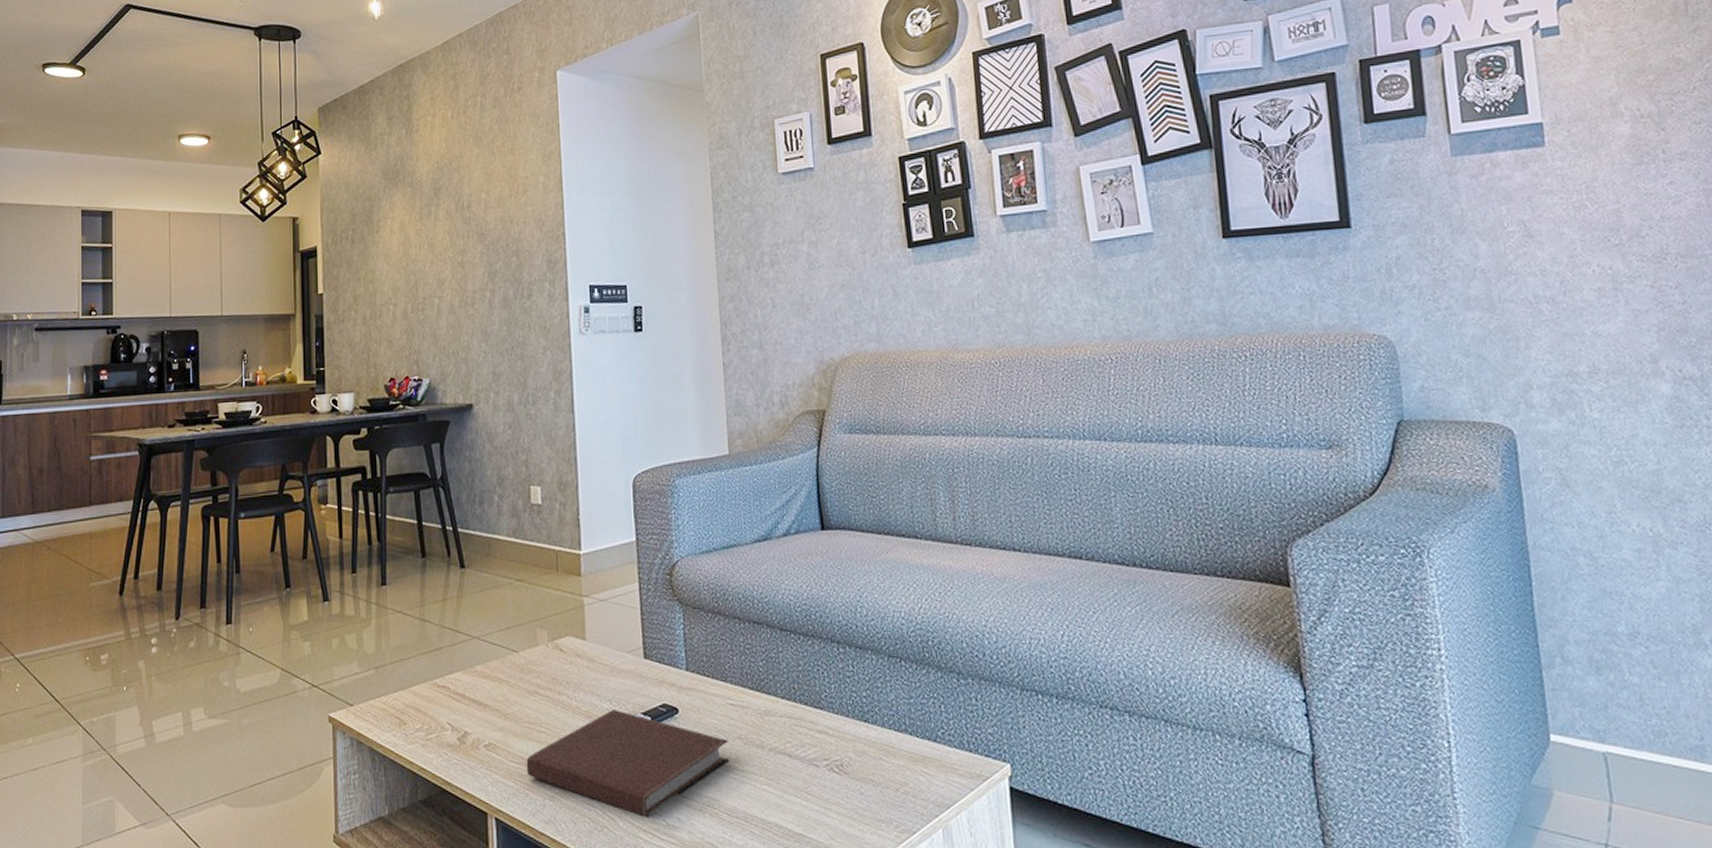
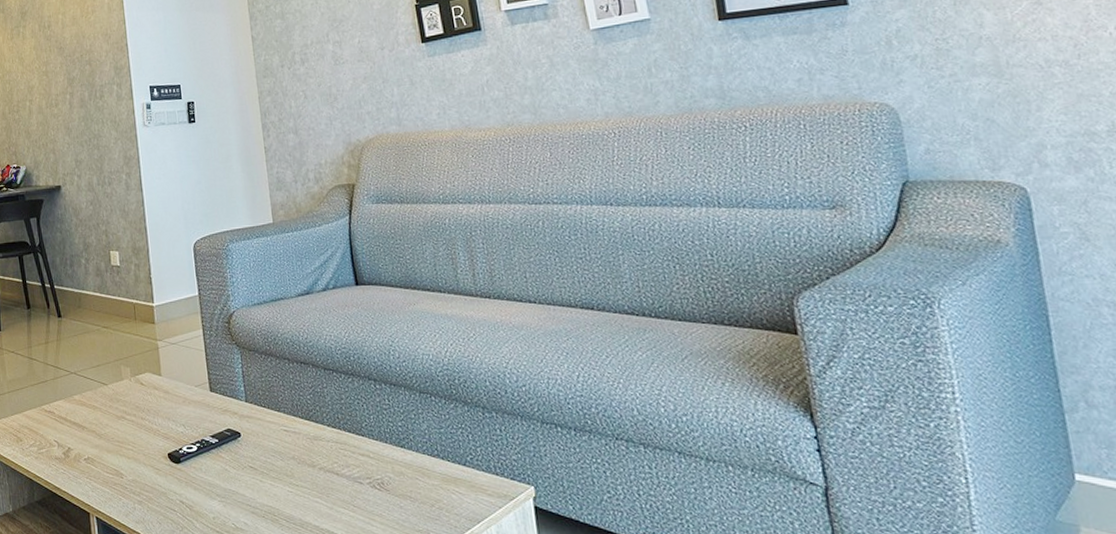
notebook: present [526,710,730,817] -> none [118,433,286,521]

